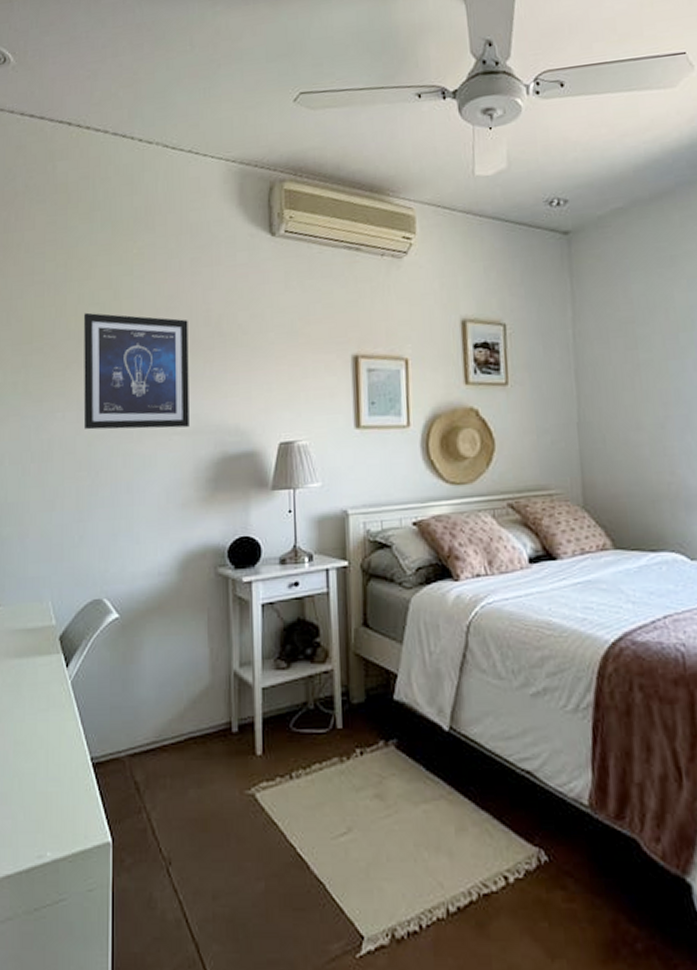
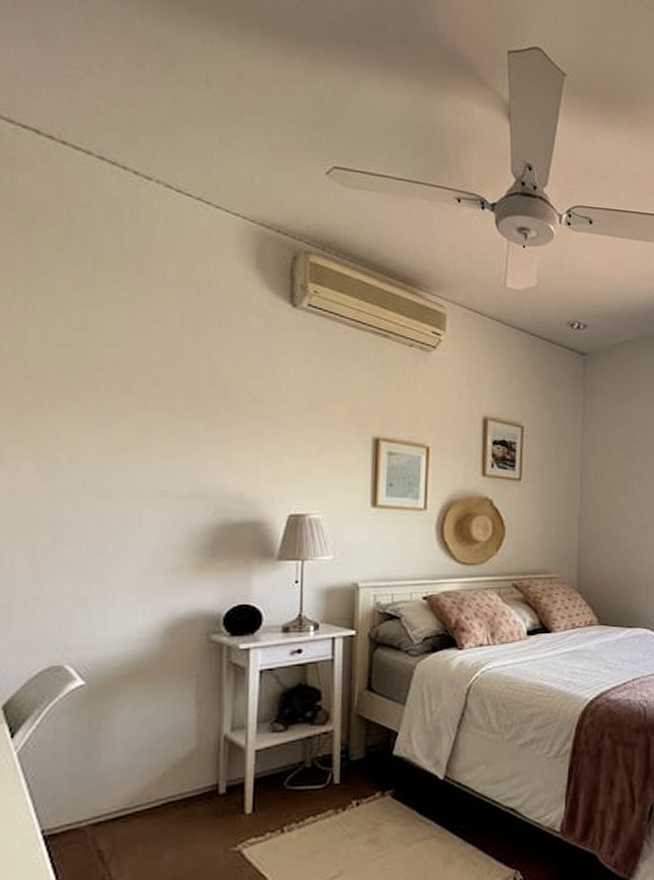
wall art: present [83,312,189,430] -> none [44,353,188,490]

